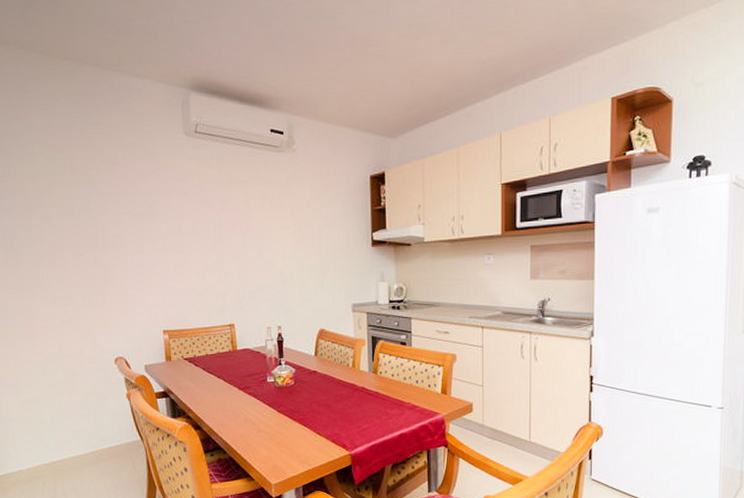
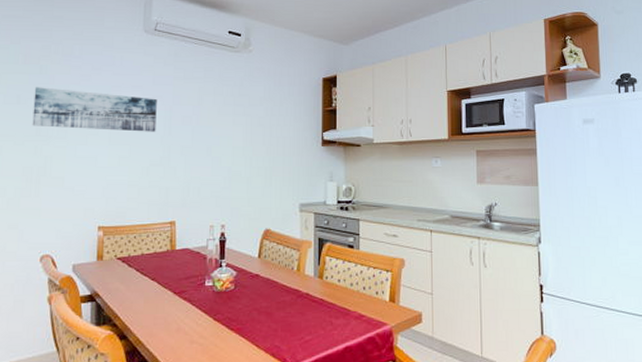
wall art: none [85,197,207,239] -> present [32,87,157,132]

